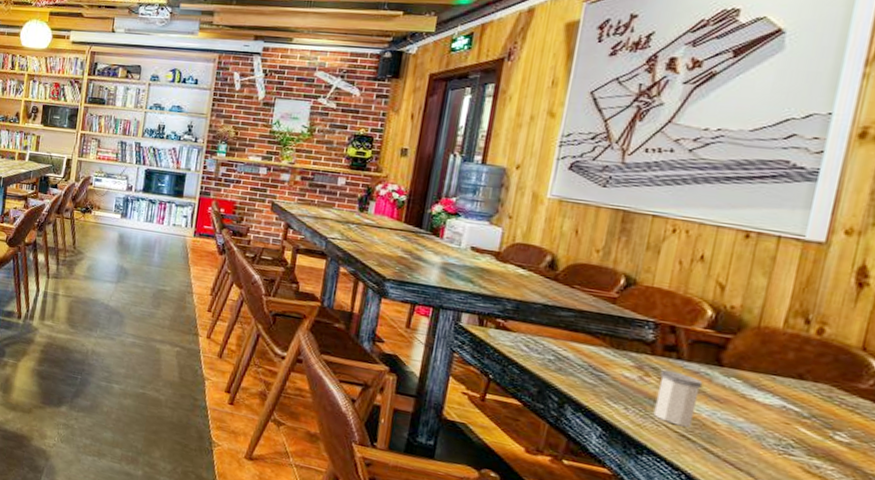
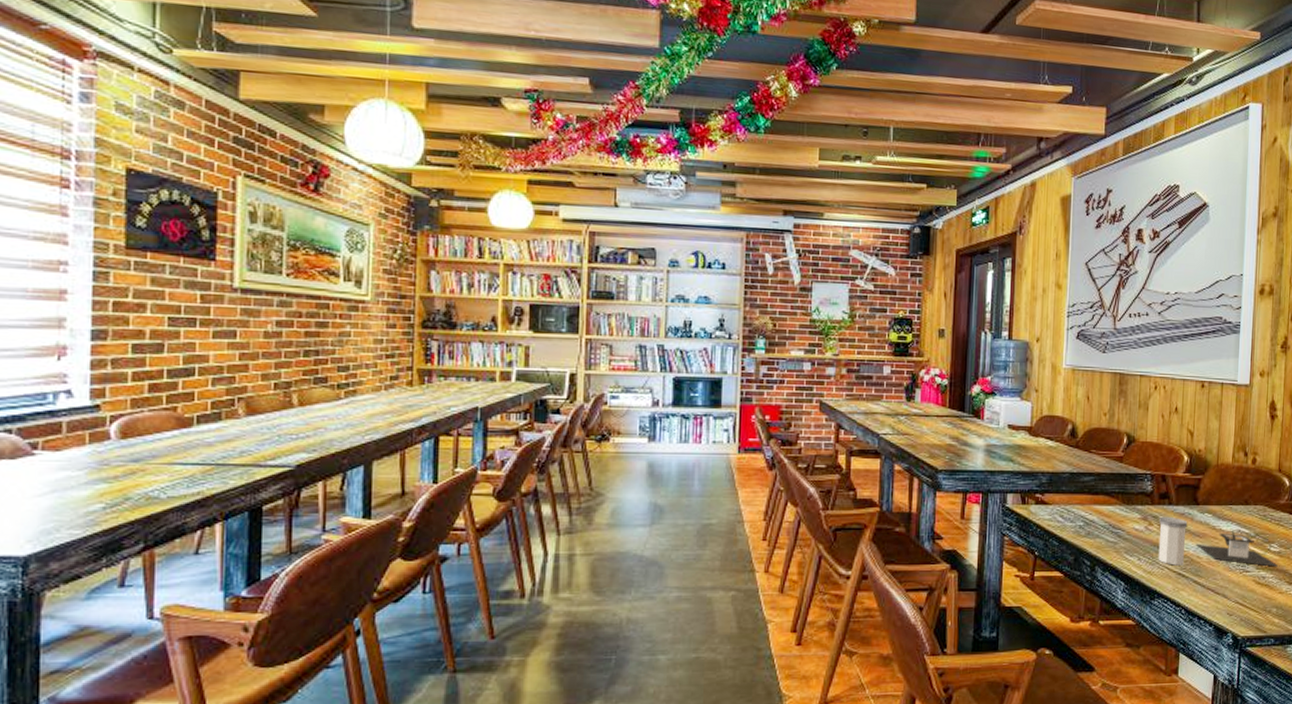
architectural model: none [713,402,844,460] -> present [1197,531,1278,567]

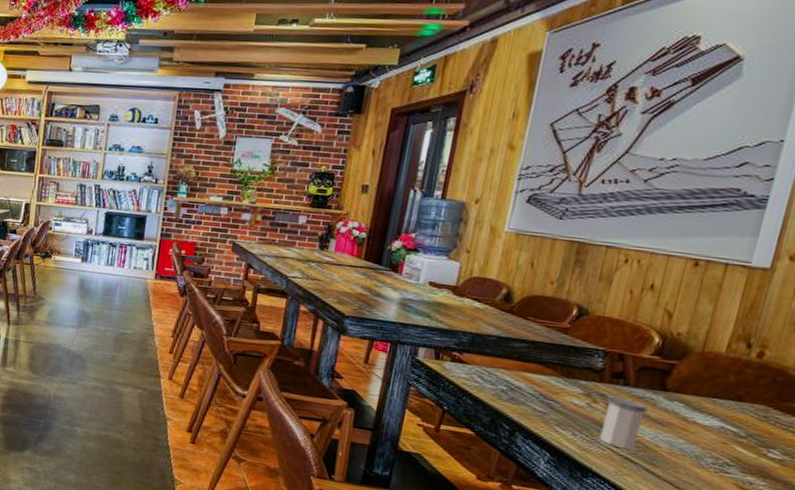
architectural model: present [1197,531,1278,567] -> none [656,425,776,476]

